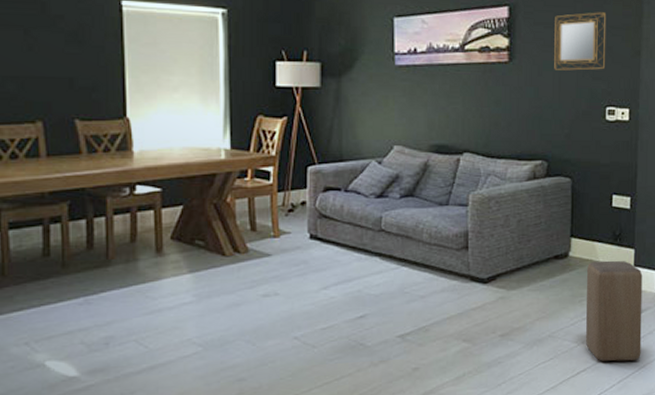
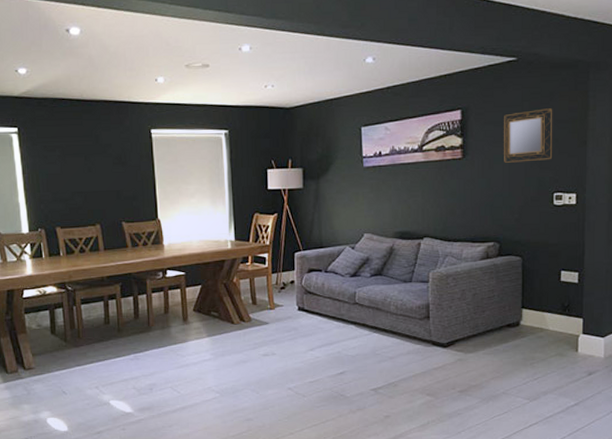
stool: present [586,260,643,362] -> none [538,328,591,417]

